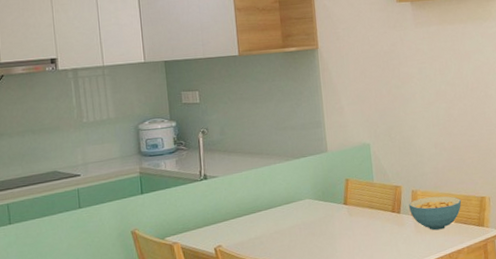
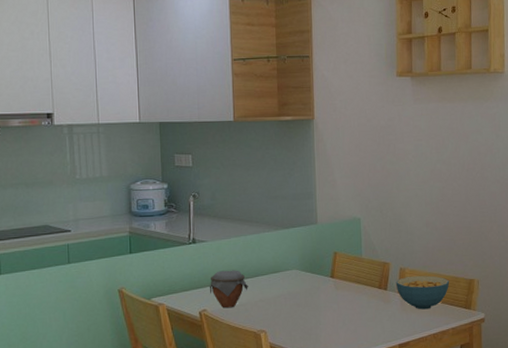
jar: none [223,203,262,243] -> present [209,270,248,309]

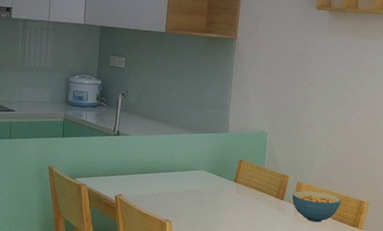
jar: present [209,270,248,309] -> none [126,162,161,196]

